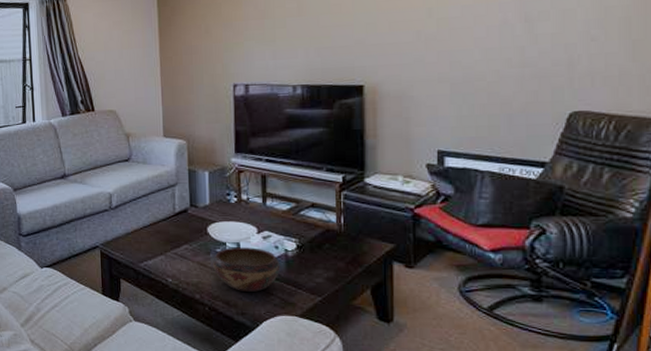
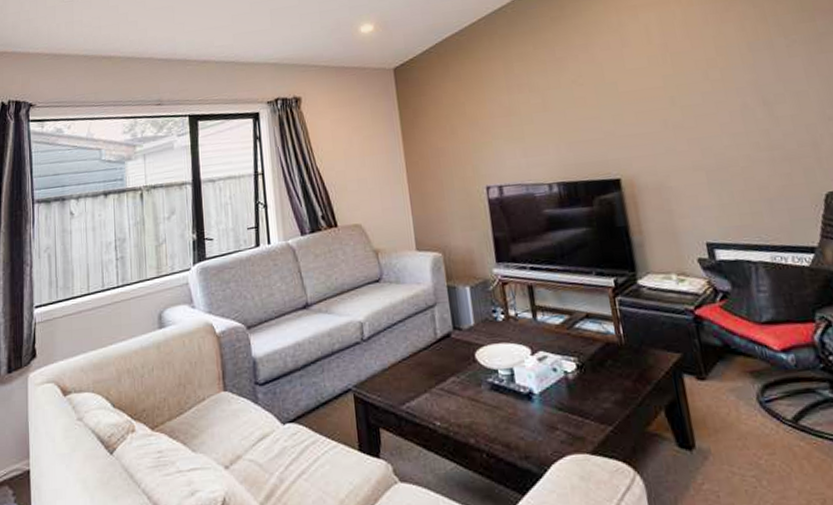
decorative bowl: present [213,247,281,292] -> none [485,372,563,429]

